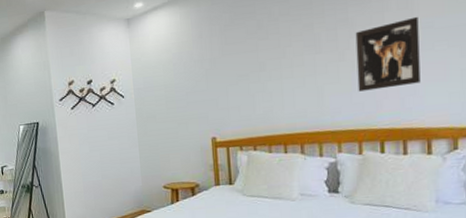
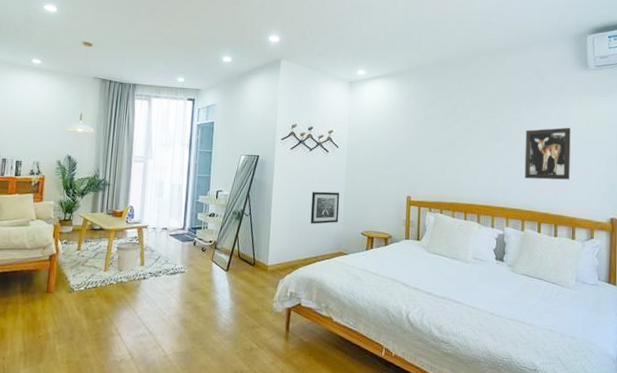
wall art: none [101,146,136,185] -> present [310,191,340,224]

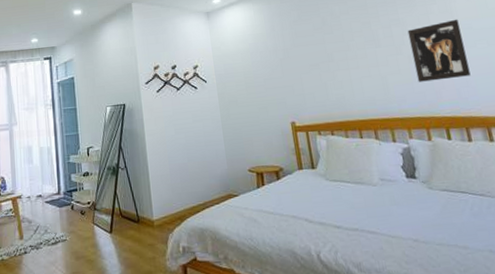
wall art: present [310,191,340,224] -> none [187,129,222,168]

